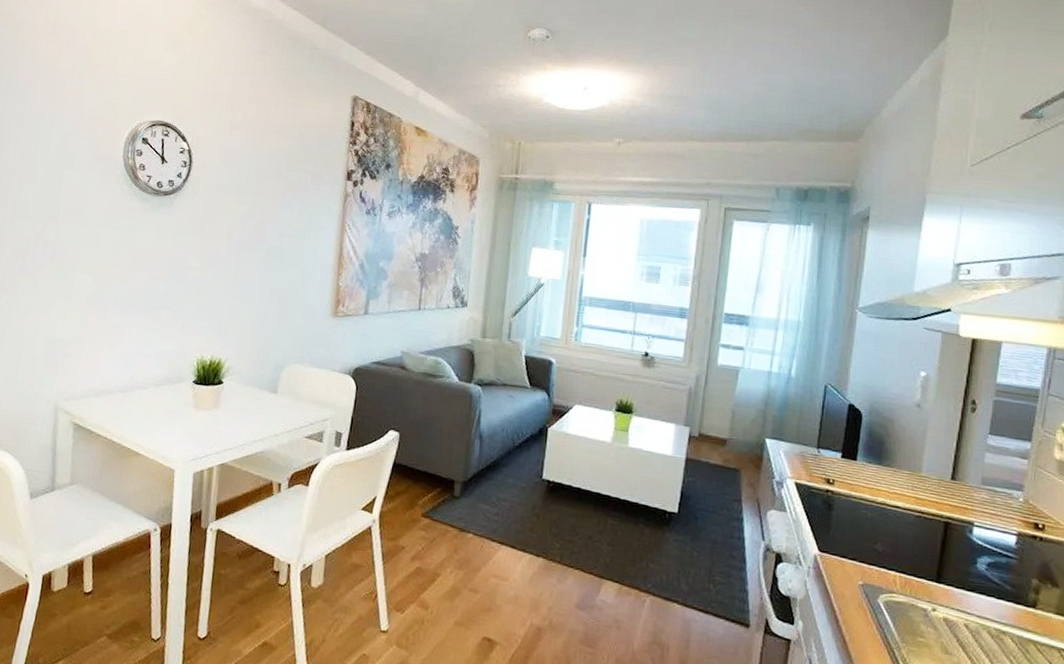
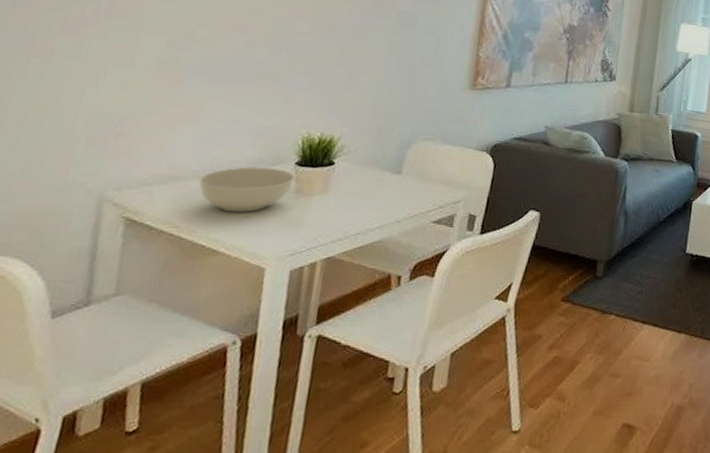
bowl: none [122,384,193,423] -> present [198,166,295,213]

